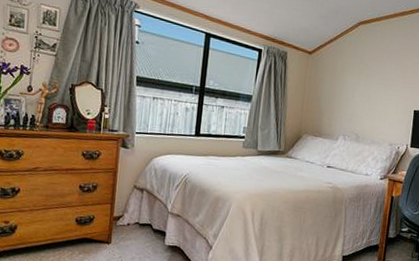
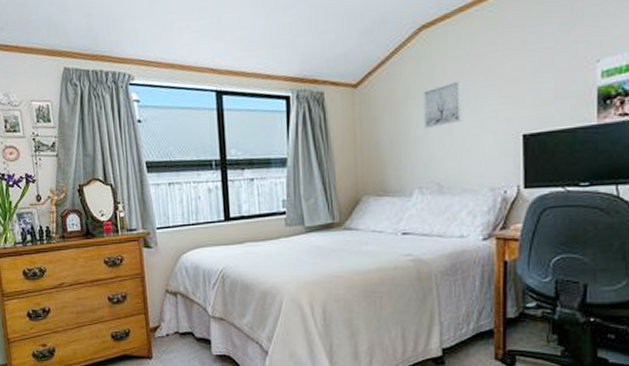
wall art: none [352,65,382,94] -> present [422,81,463,128]

